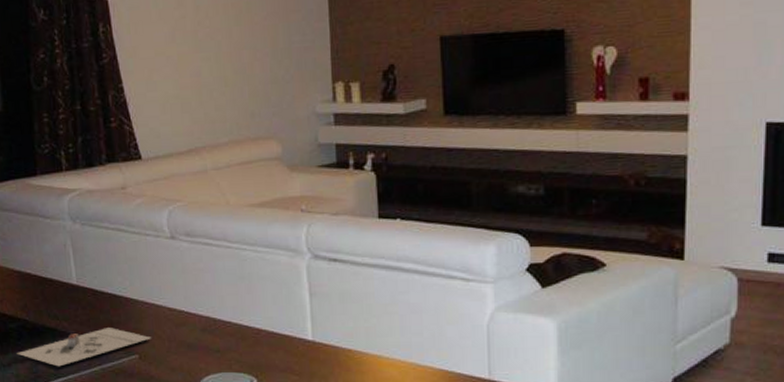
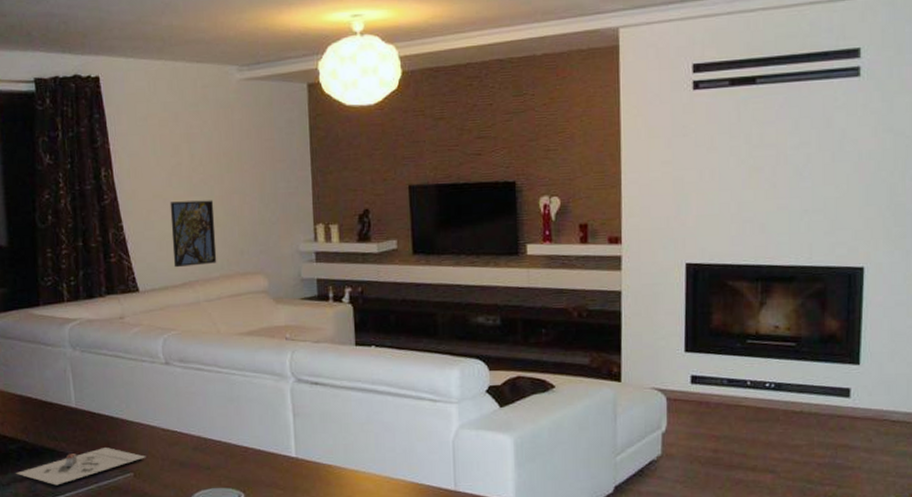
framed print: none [173,57,226,133] -> present [170,200,217,268]

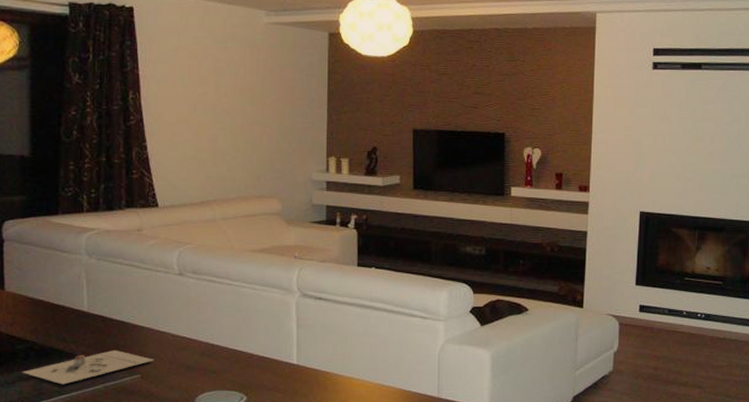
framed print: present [170,200,217,268] -> none [193,127,235,187]

